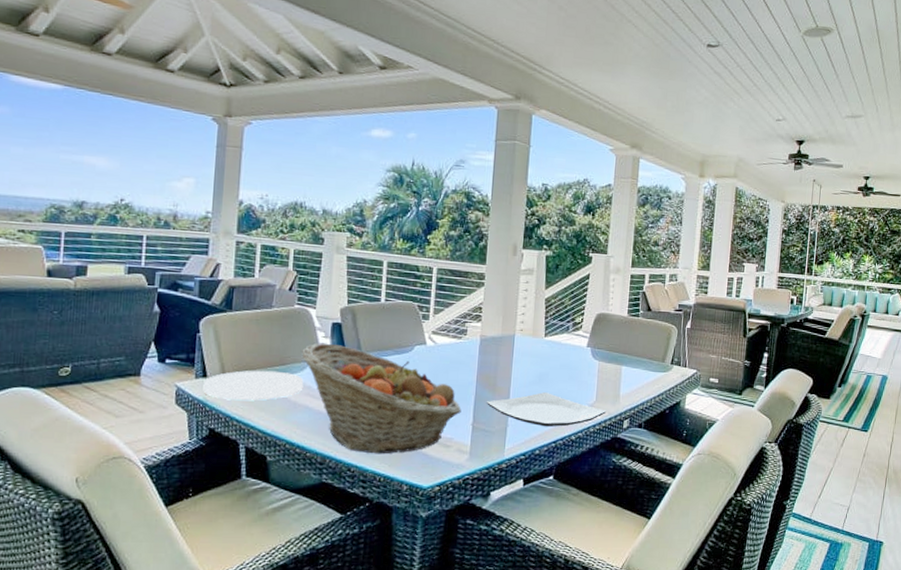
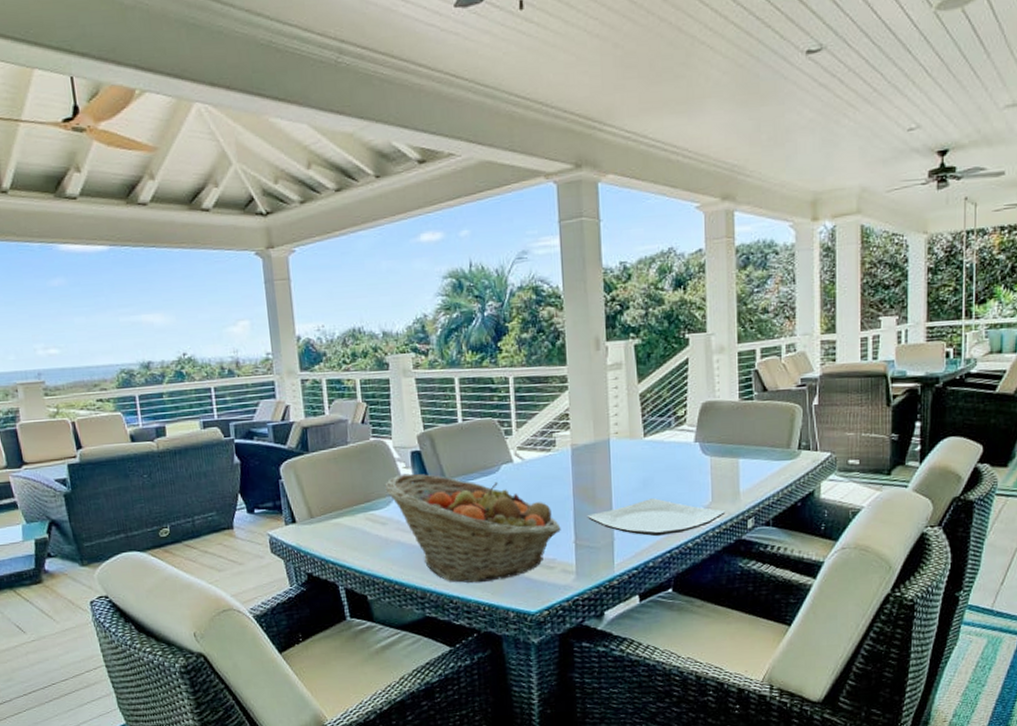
plate: present [203,370,304,400] -> none [293,508,392,543]

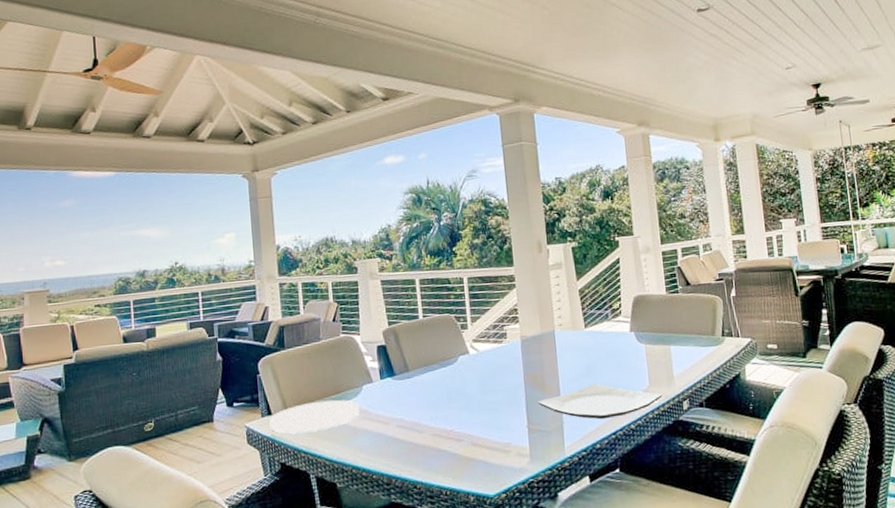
plate: none [293,508,392,543] -> present [269,399,360,434]
fruit basket: present [385,473,561,583] -> none [353,366,515,469]

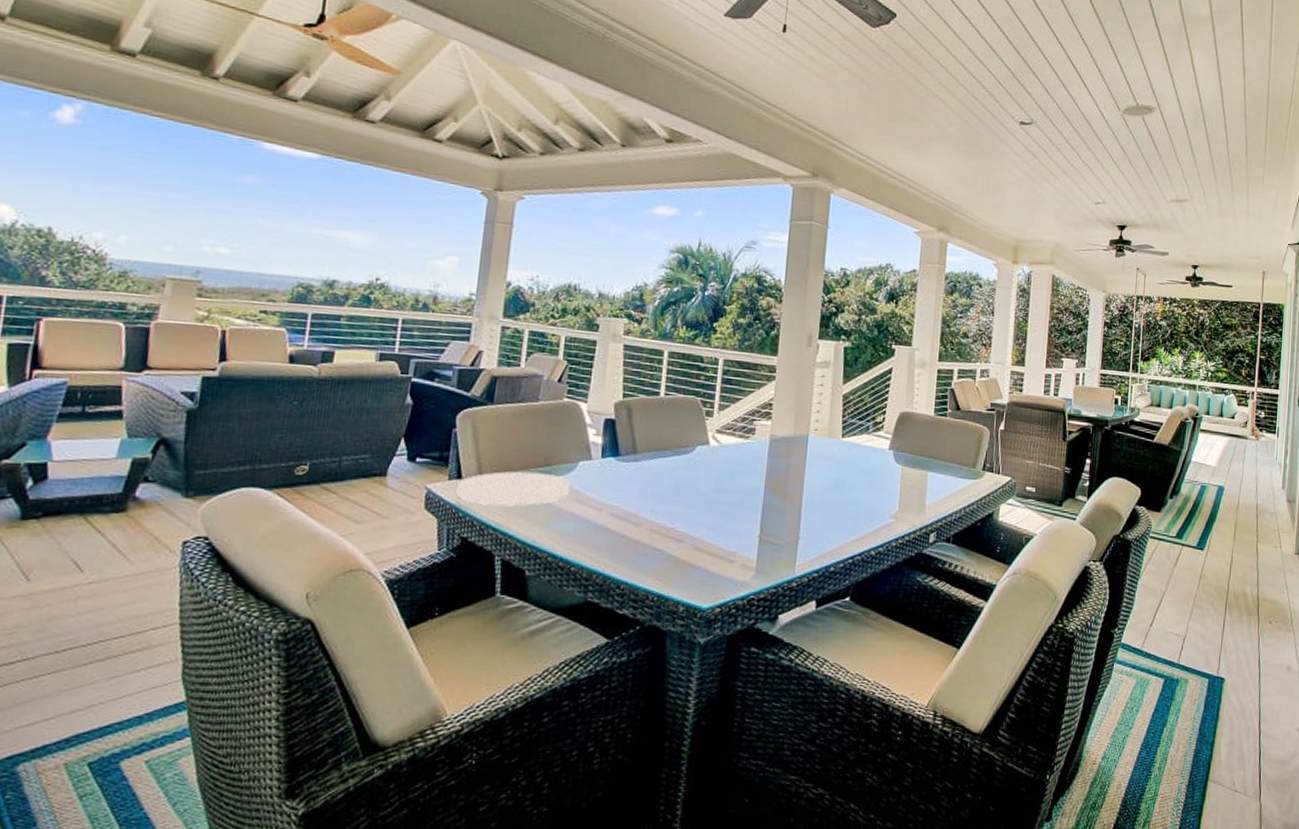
plate: present [537,384,663,420] -> none [775,500,911,541]

